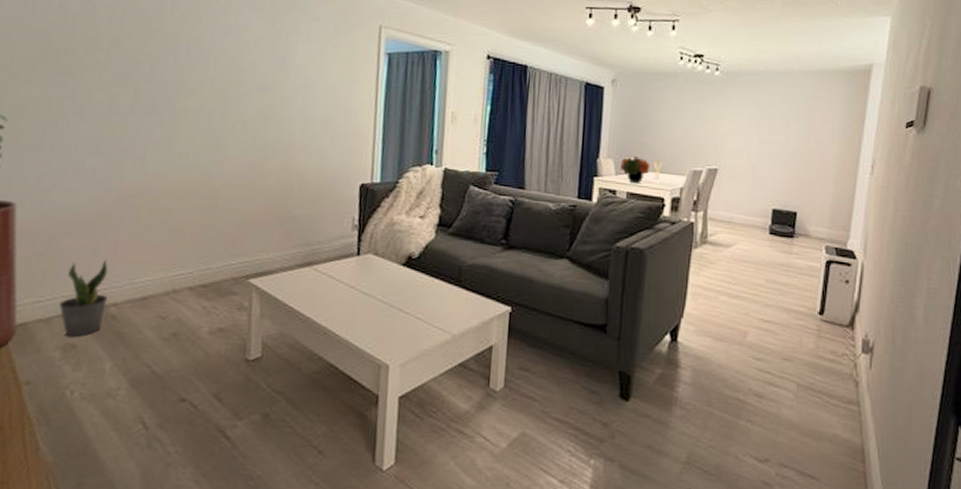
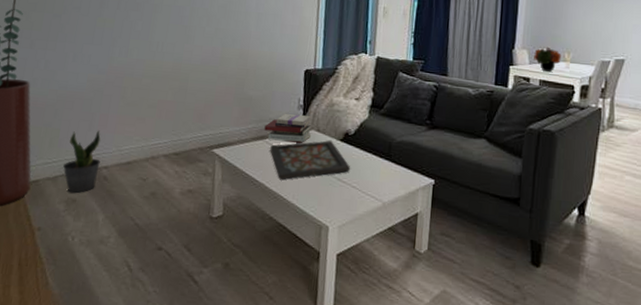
books: none [311,236,368,269] -> present [264,114,311,143]
decorative tray: none [318,264,415,312] -> present [270,140,351,179]

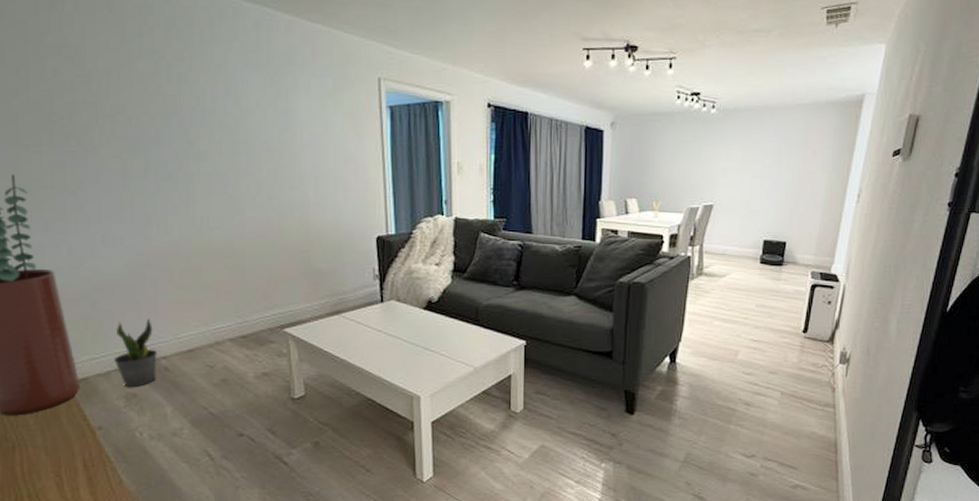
books: present [264,114,311,143] -> none [339,285,391,315]
decorative tray: present [270,140,351,179] -> none [348,309,438,353]
flower arrangement: present [534,48,562,73] -> none [621,197,650,223]

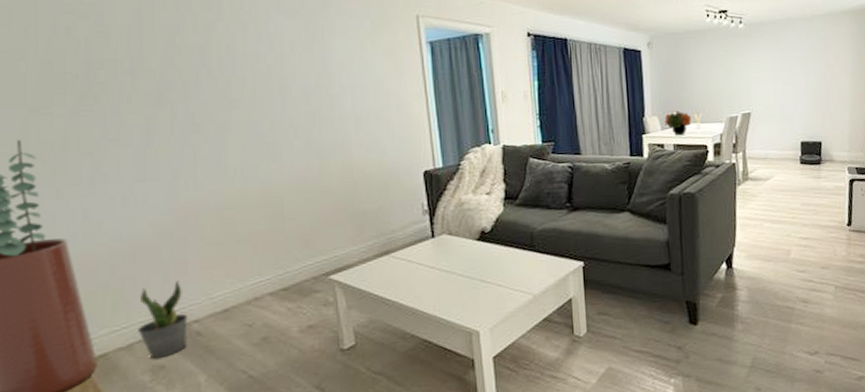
flower arrangement: none [621,197,650,223] -> present [665,111,692,136]

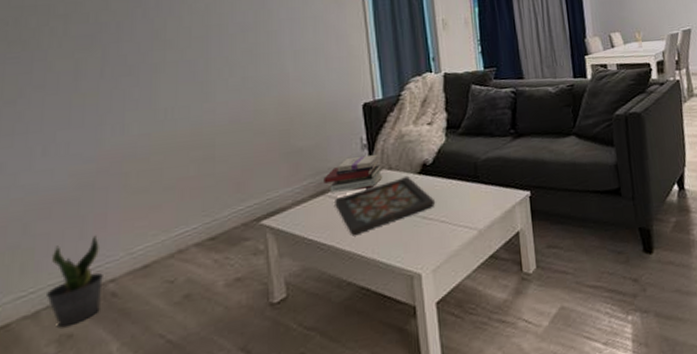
books: none [387,219,442,254] -> present [323,153,382,193]
decorative tray: none [398,241,493,293] -> present [335,175,436,235]
flower arrangement: present [665,111,692,136] -> none [606,31,633,56]

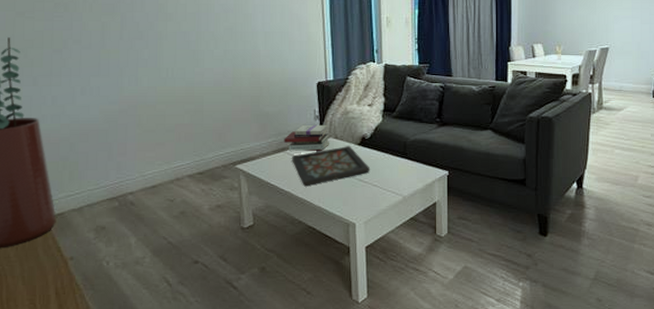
potted plant: present [47,235,103,328] -> none [87,159,125,221]

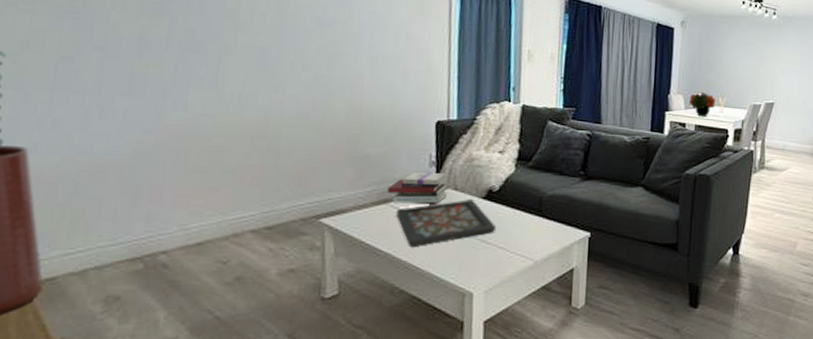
flower arrangement: none [529,43,553,65] -> present [689,92,716,117]

